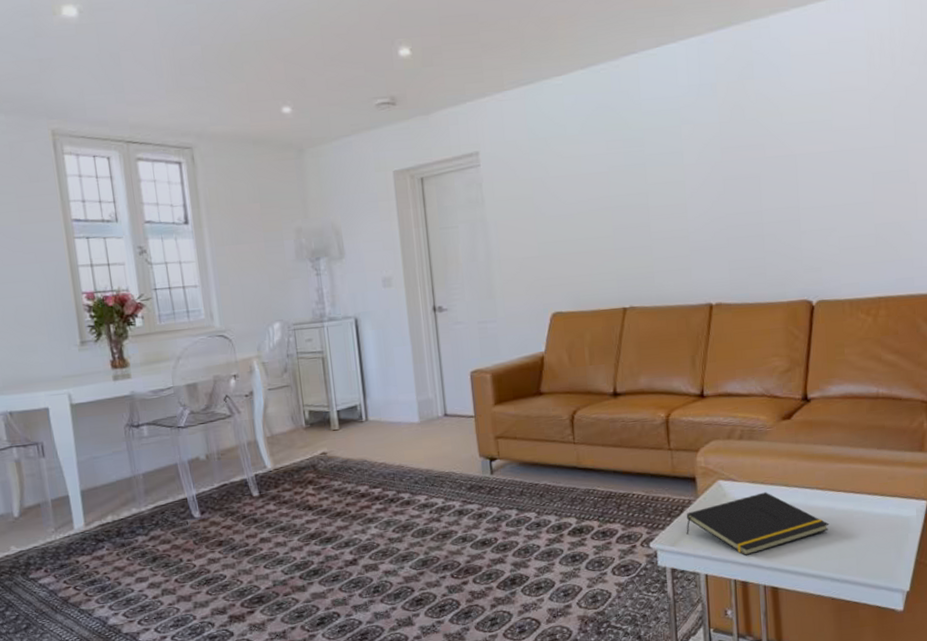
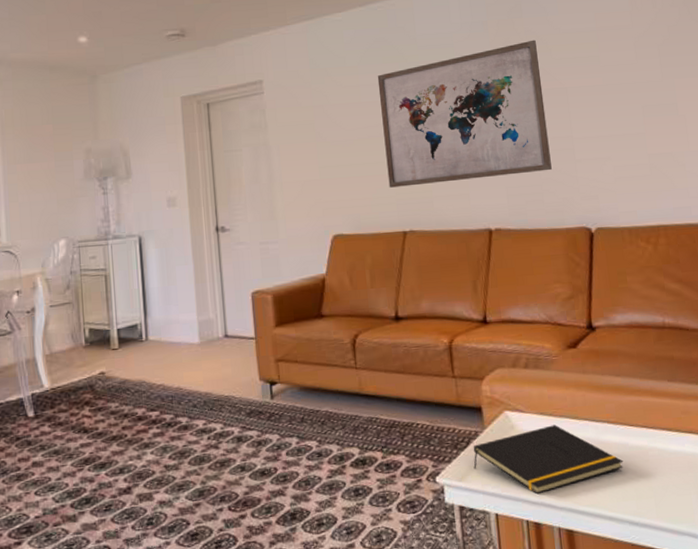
wall art: none [599,103,776,263] -> present [377,39,552,188]

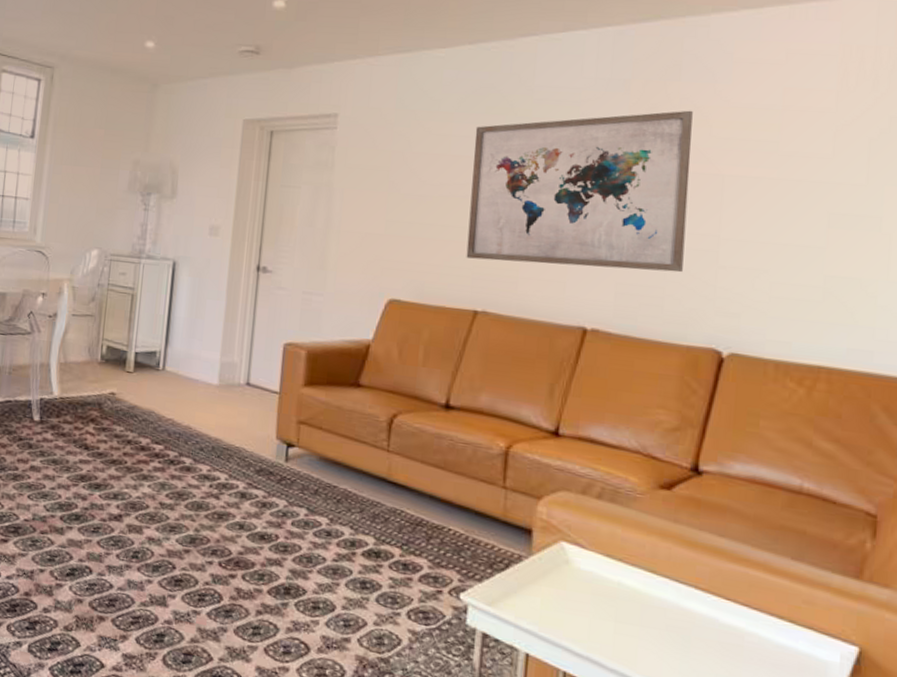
notepad: present [473,425,624,495] -> none [509,569,708,647]

